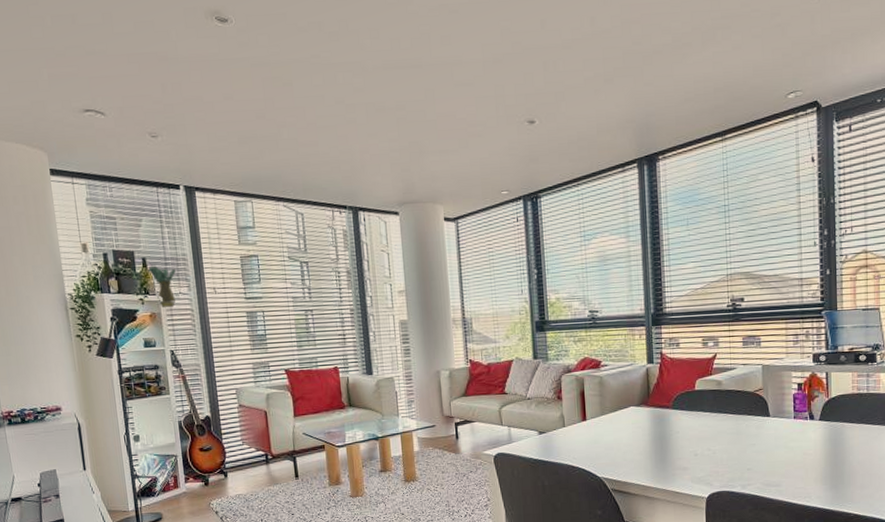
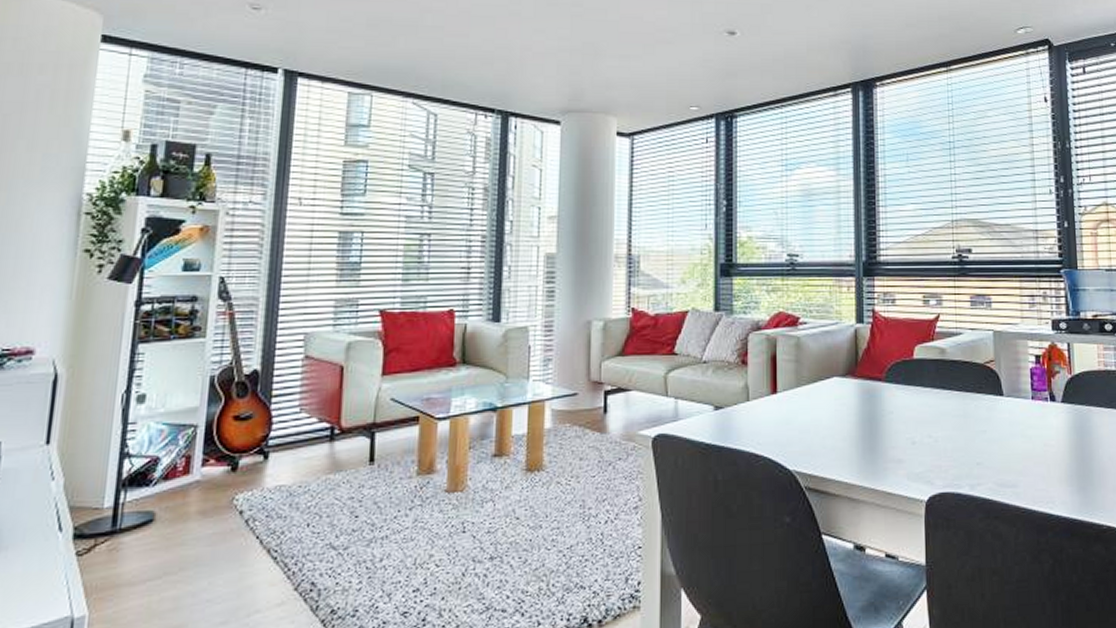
vase: present [148,264,177,308] -> none [211,163,252,221]

